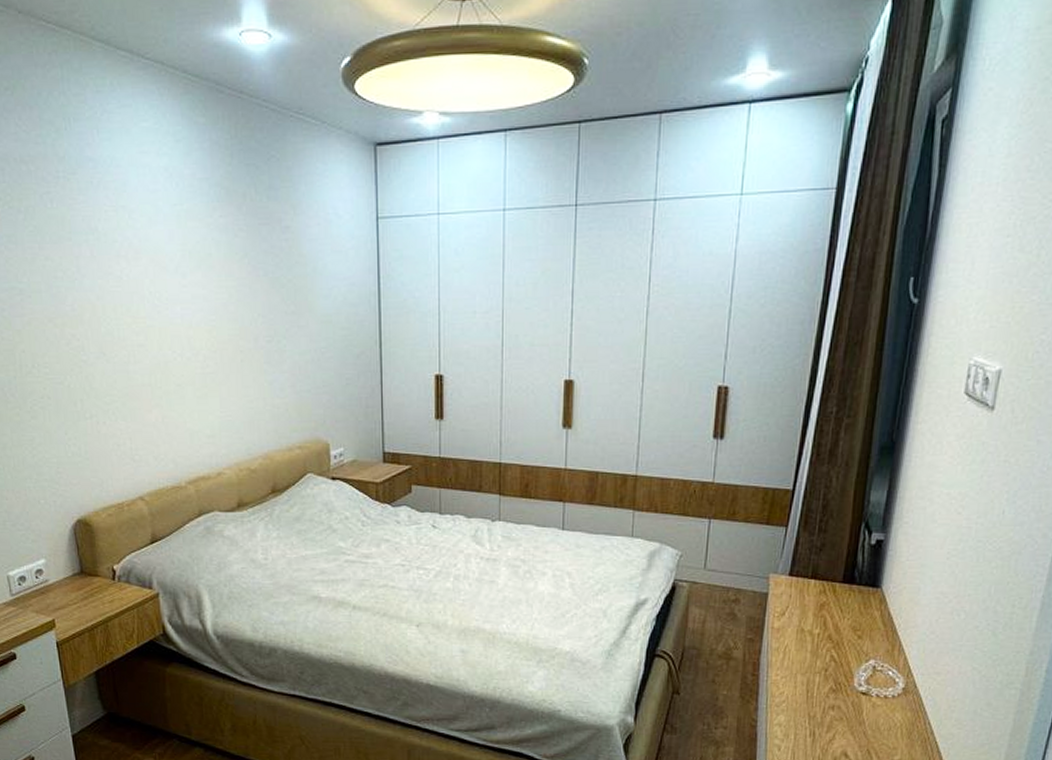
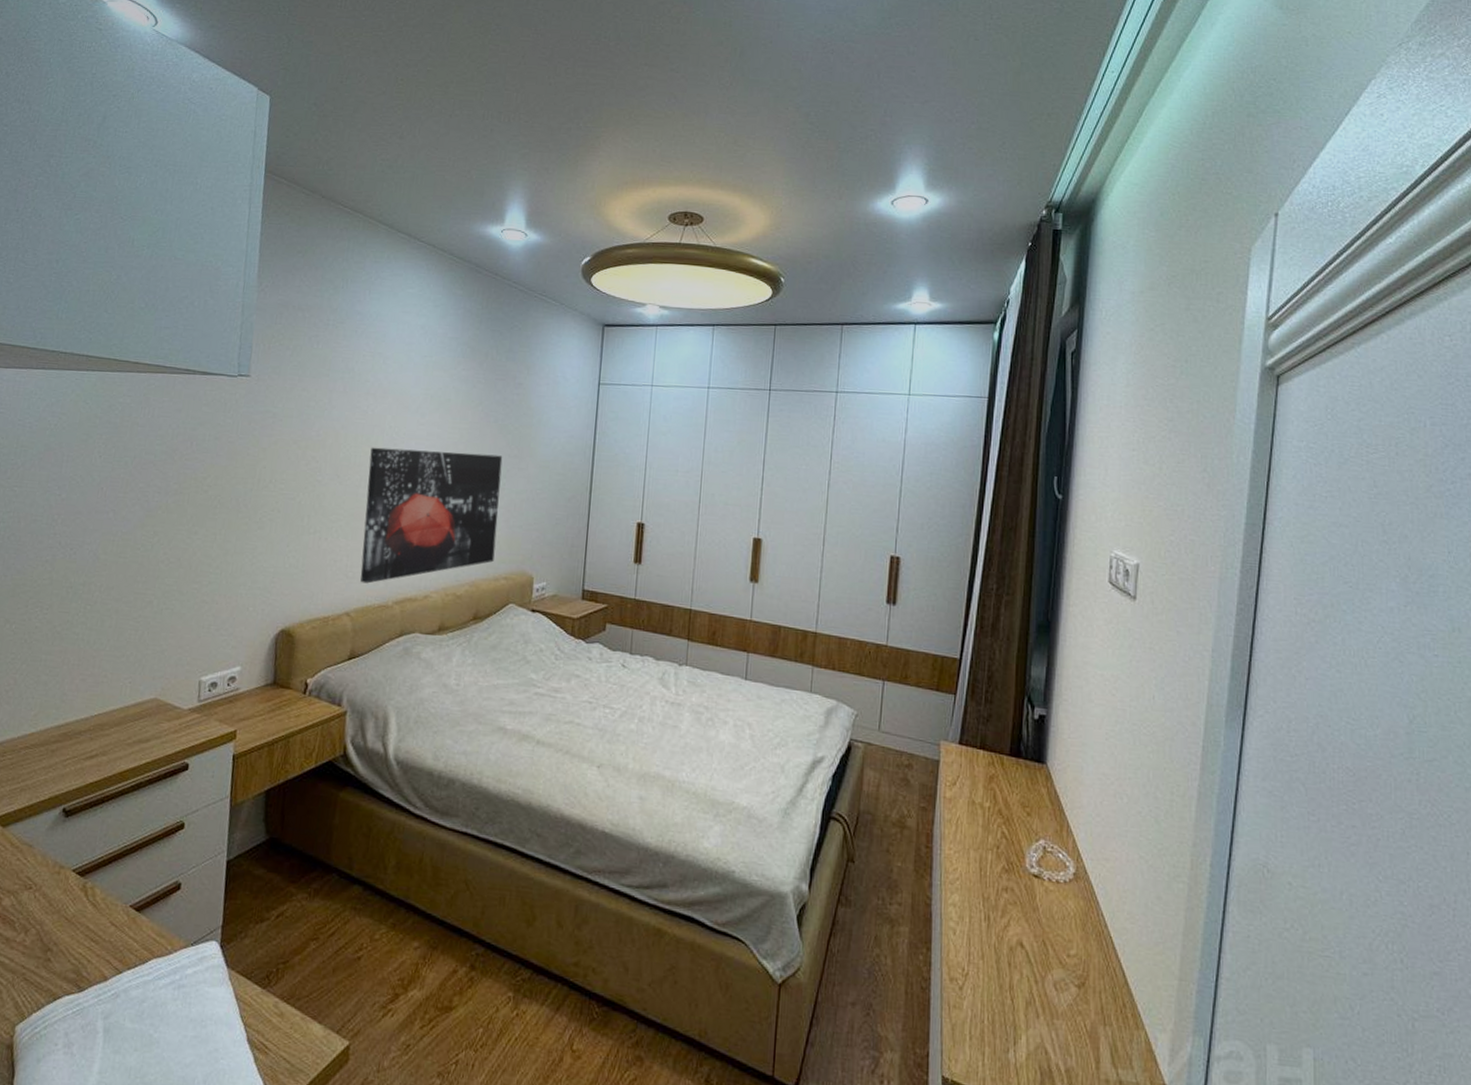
wall art: none [133,313,285,466] -> present [360,447,503,584]

